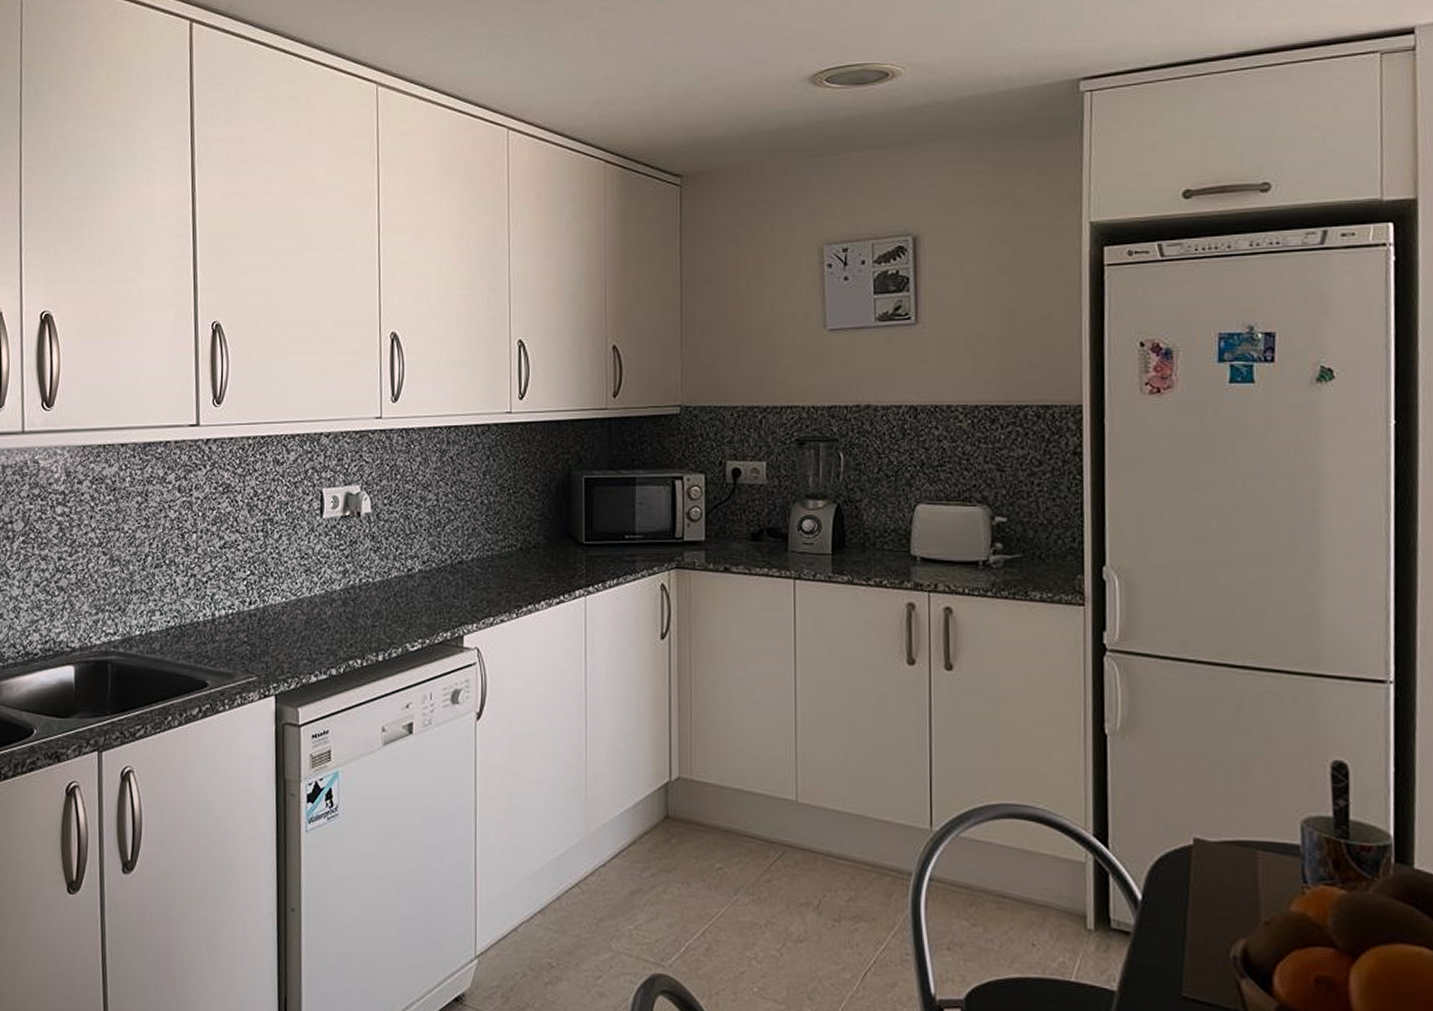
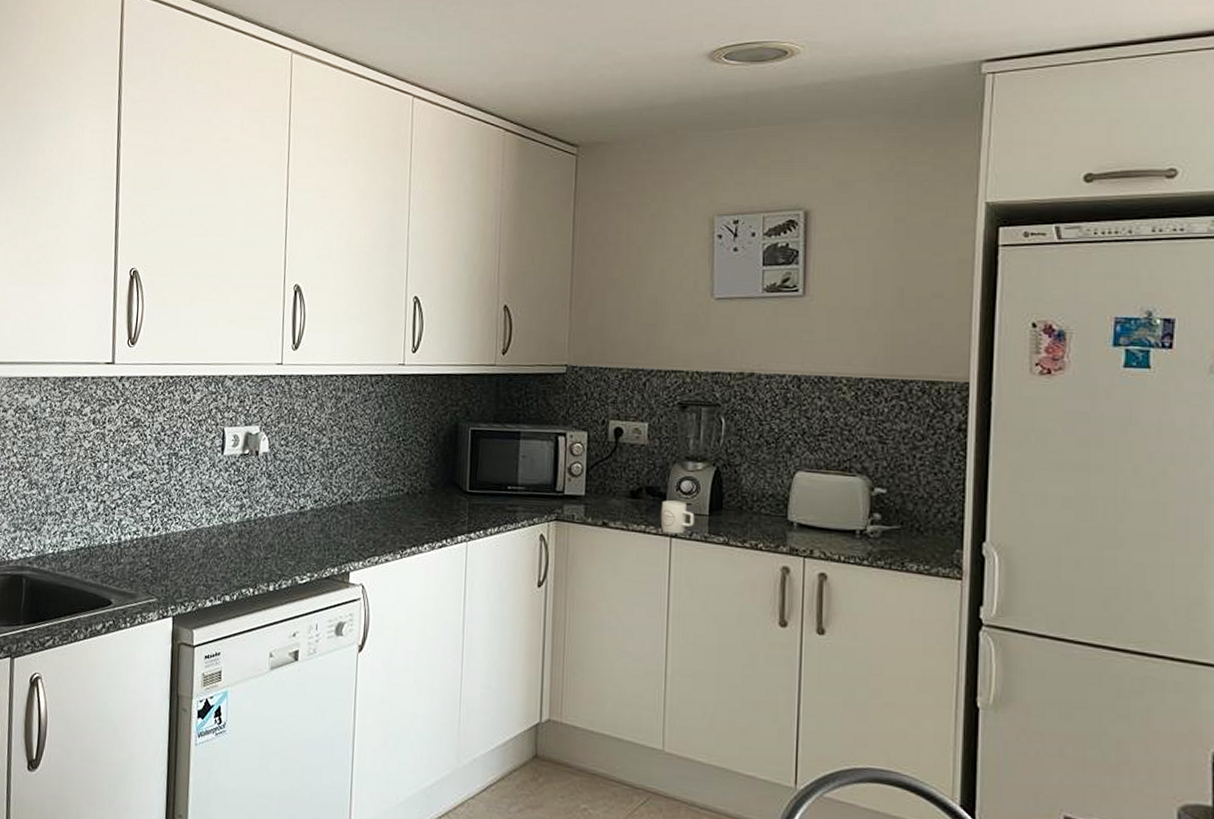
mug: none [783,541,818,576] -> present [660,500,695,534]

